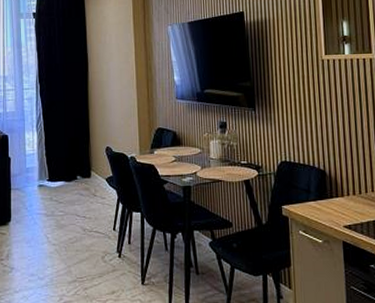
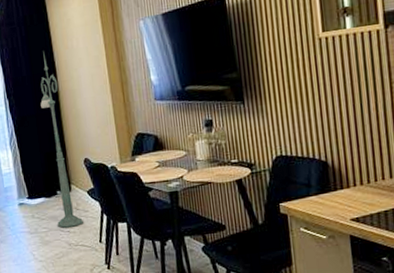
floor lamp: none [70,43,99,213] -> present [40,52,83,228]

